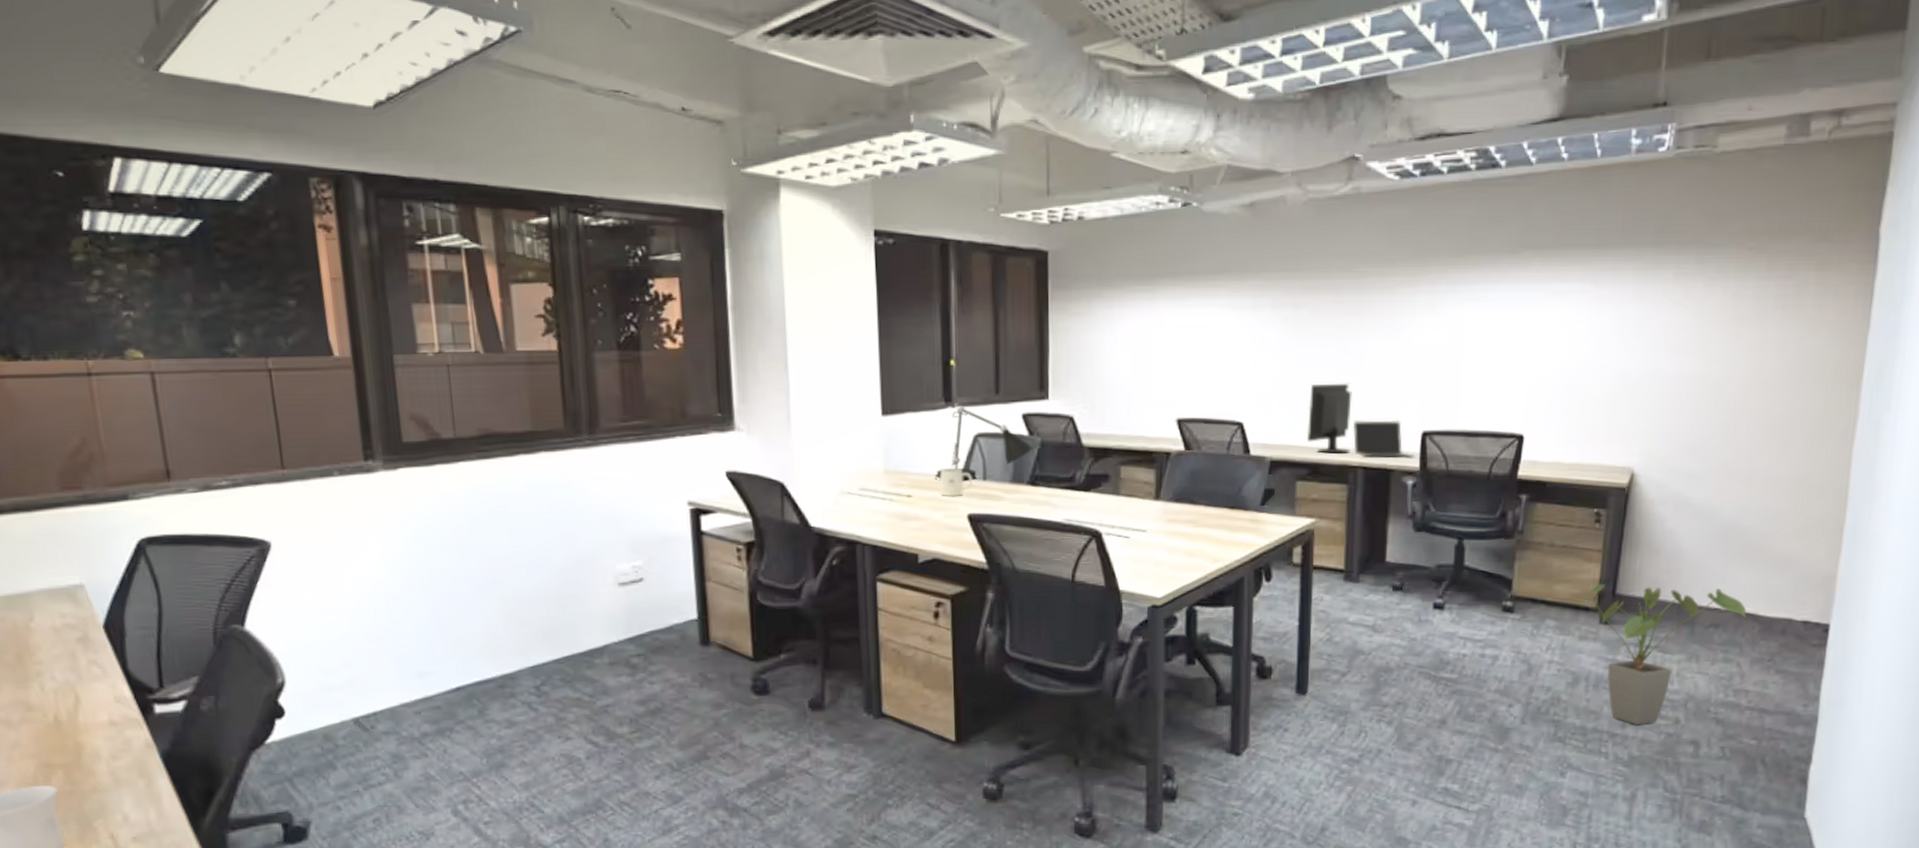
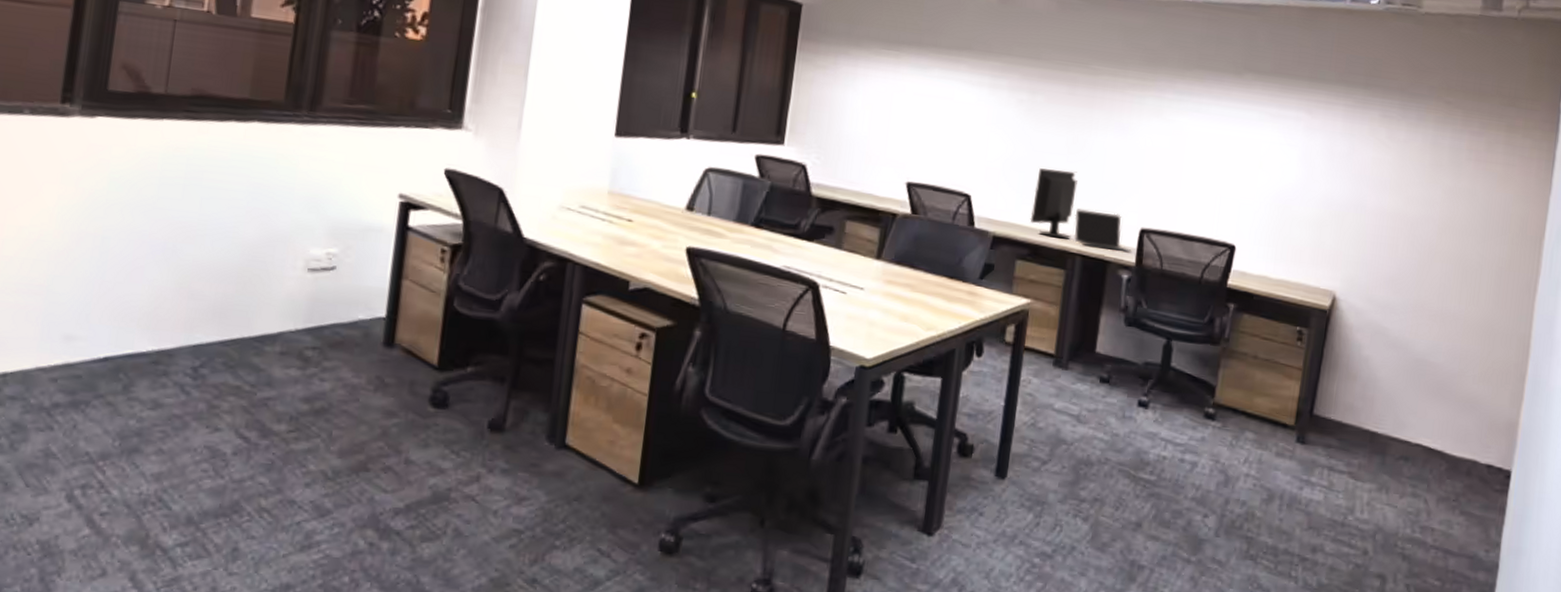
desk lamp: present [934,405,1034,480] -> none [658,138,763,214]
mug: present [940,469,972,496] -> none [662,198,697,228]
house plant: present [1580,583,1747,726] -> none [1278,401,1435,552]

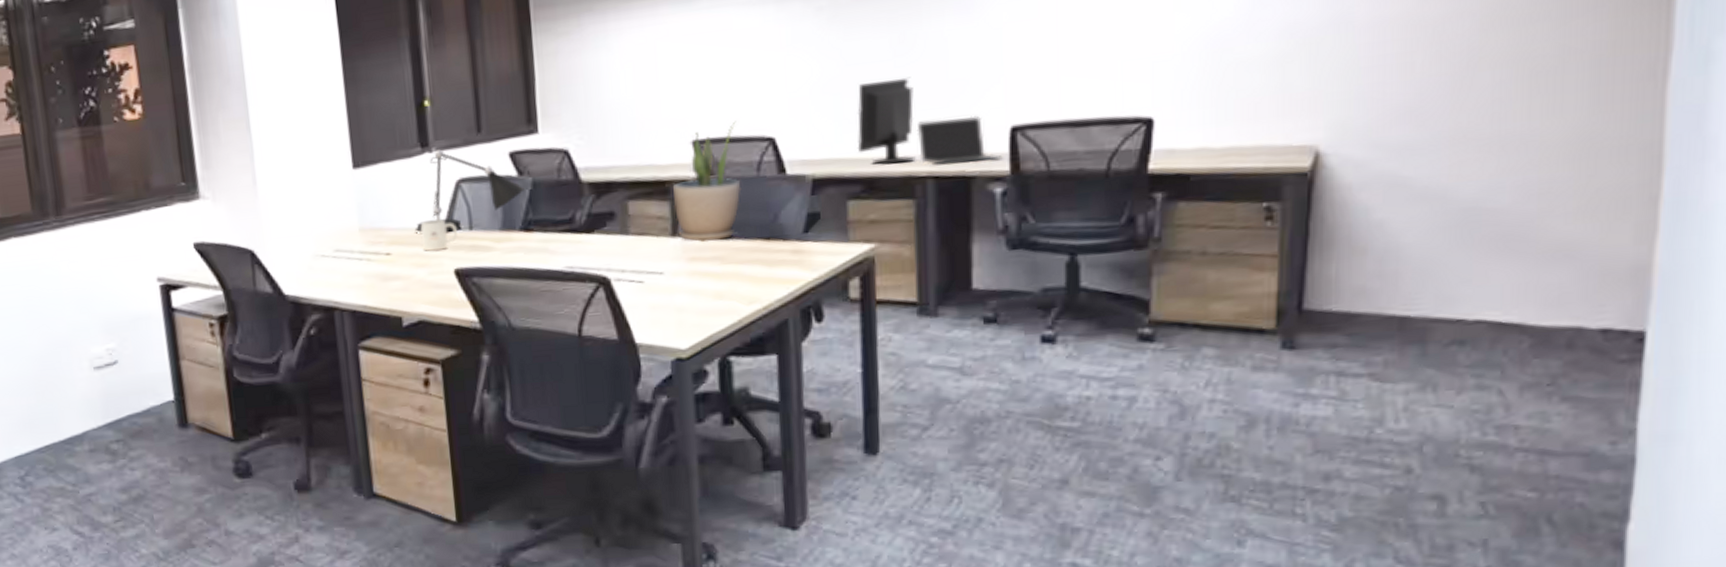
desk lamp: none [658,138,763,214] -> present [414,149,525,233]
mug: none [662,198,697,228] -> present [420,219,457,251]
potted plant: none [882,174,944,271] -> present [673,121,742,242]

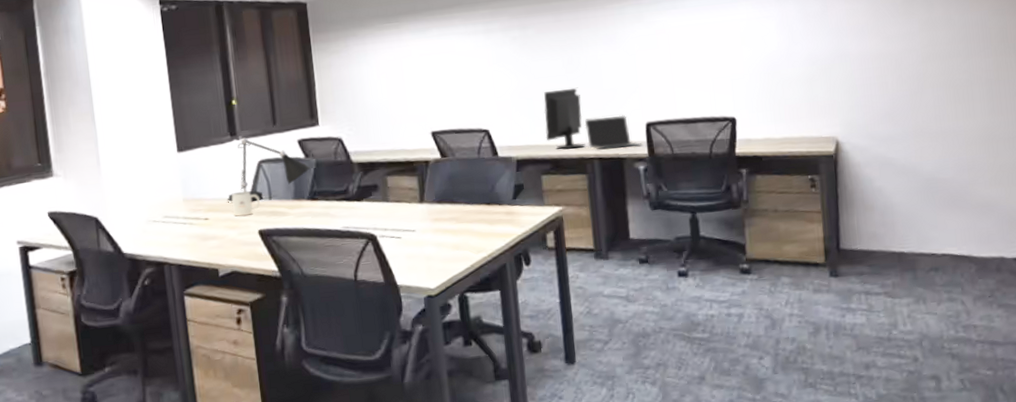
potted plant: present [673,121,742,242] -> none [419,117,468,207]

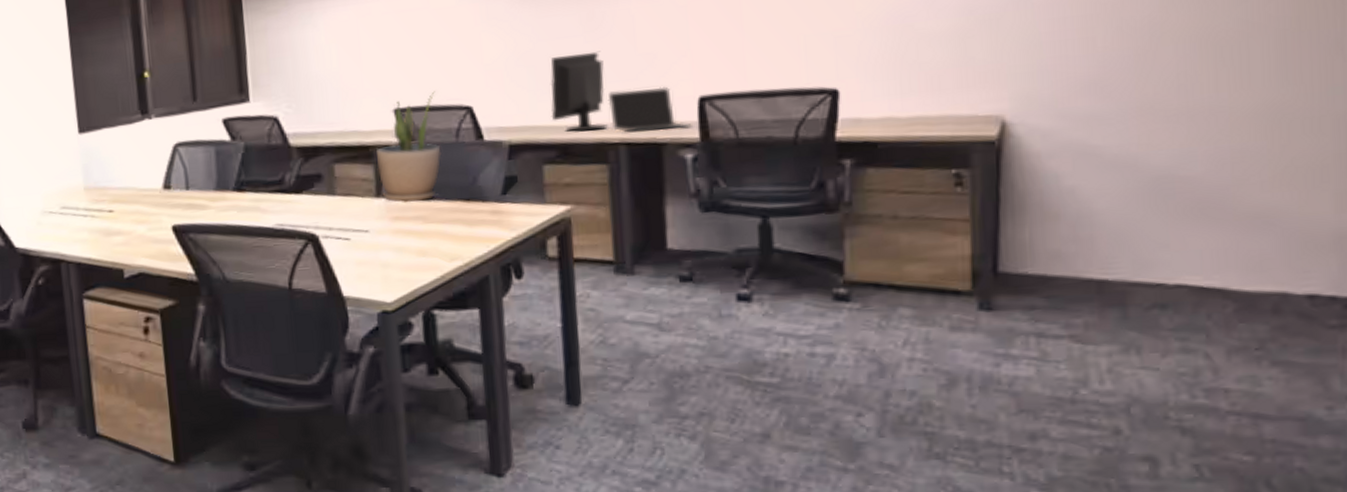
desk lamp: present [227,137,310,202] -> none [135,116,237,192]
mug: present [231,191,260,217] -> none [140,180,175,209]
potted plant: none [419,117,468,207] -> present [377,91,442,203]

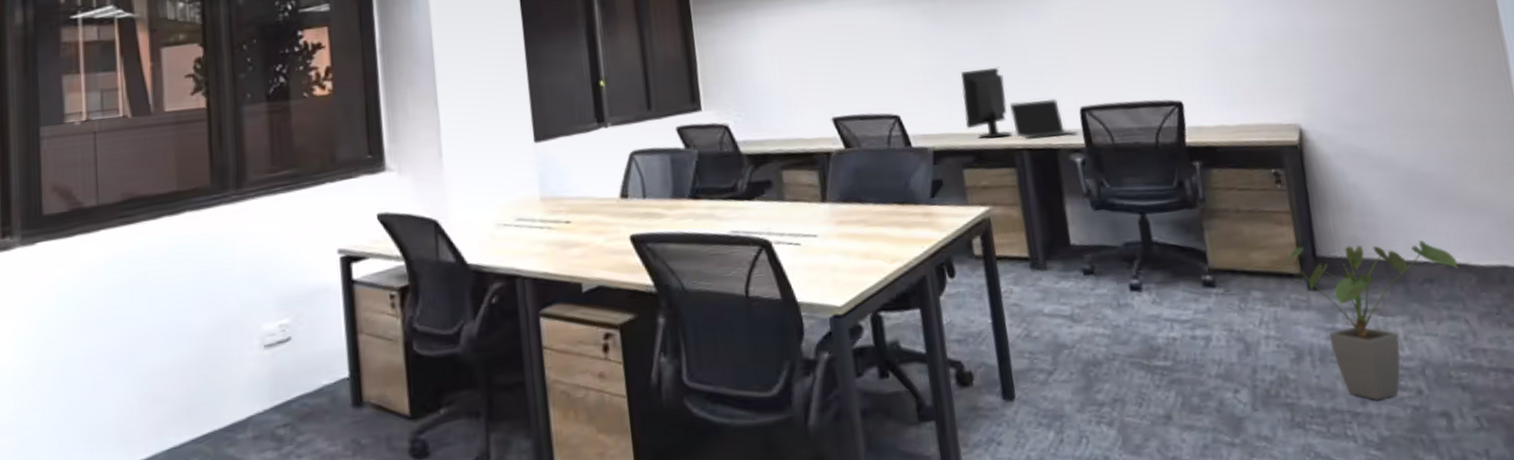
potted plant: present [377,91,442,203] -> none [819,101,877,207]
house plant: none [946,258,1210,438] -> present [1282,240,1459,401]

